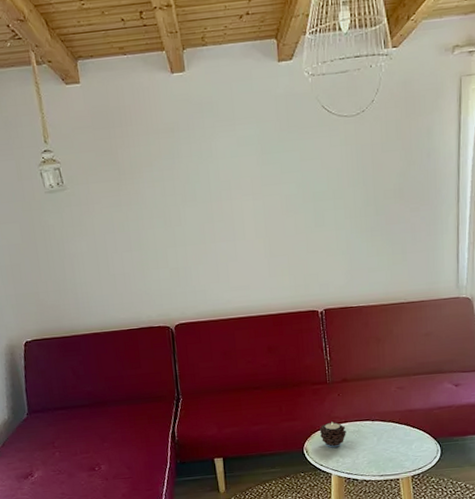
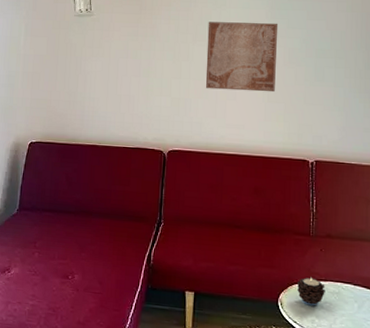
wall art: none [196,169,276,253] -> present [205,21,279,92]

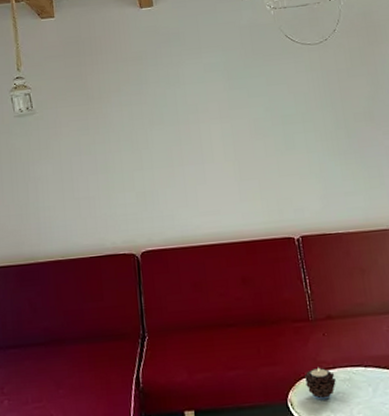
wall art: present [205,21,279,92] -> none [163,93,246,176]

